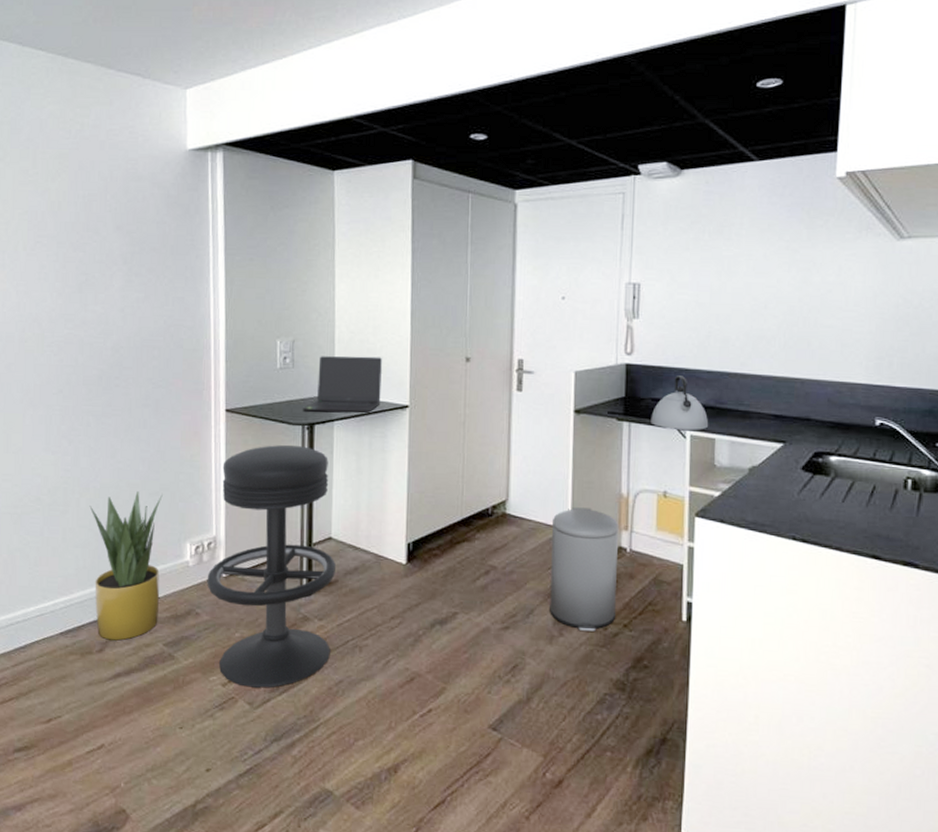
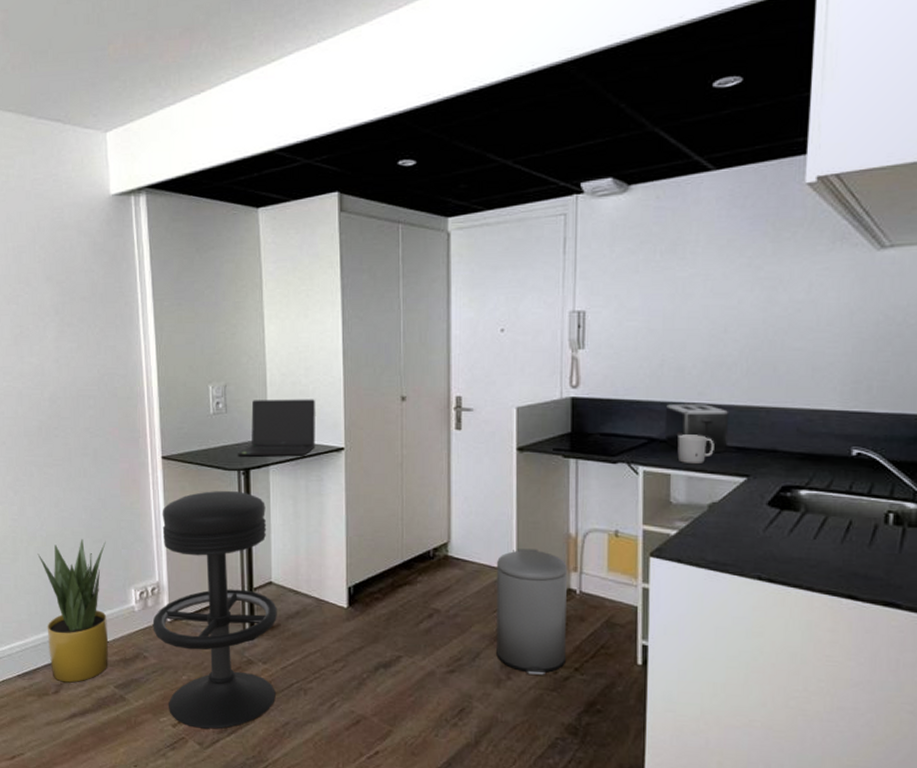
kettle: present [650,376,709,431] -> none [599,408,664,467]
toaster: none [710,373,768,420] -> present [664,404,729,453]
mug: none [721,402,755,430] -> present [677,434,714,465]

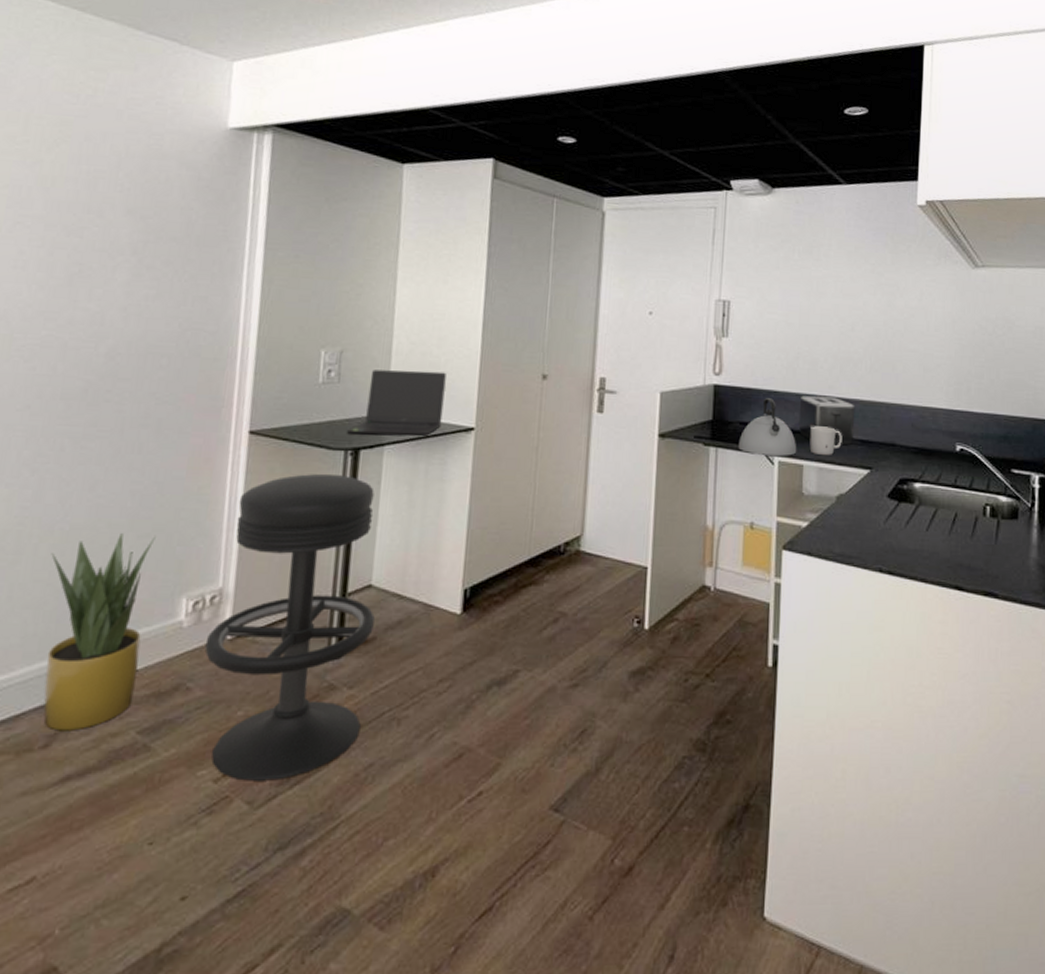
pedal bin: present [496,548,568,676] -> none [625,542,704,686]
kettle: none [599,408,664,467] -> present [738,398,797,457]

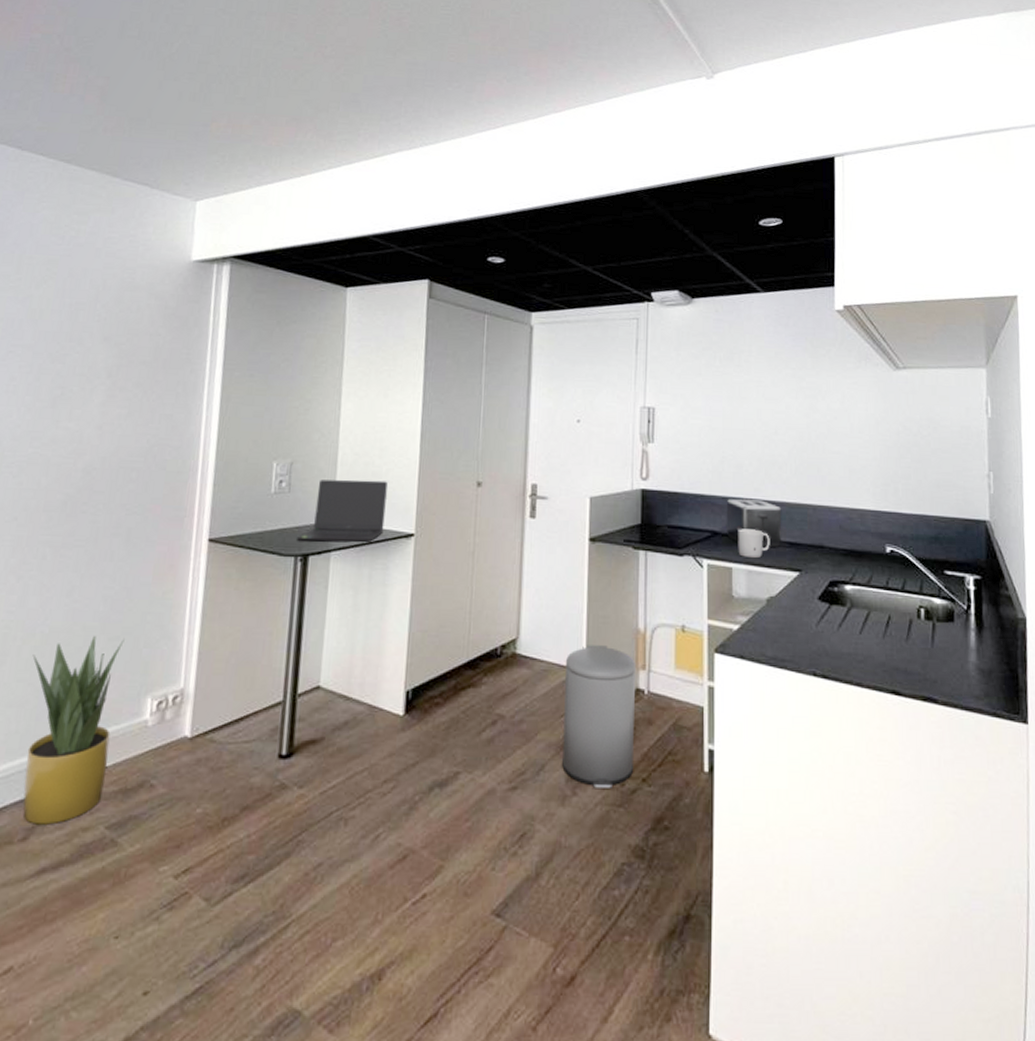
bar stool: present [204,473,375,781] -> none [167,578,323,878]
pedal bin: none [625,542,704,686] -> present [562,645,637,790]
kettle: present [738,398,797,457] -> none [667,502,726,560]

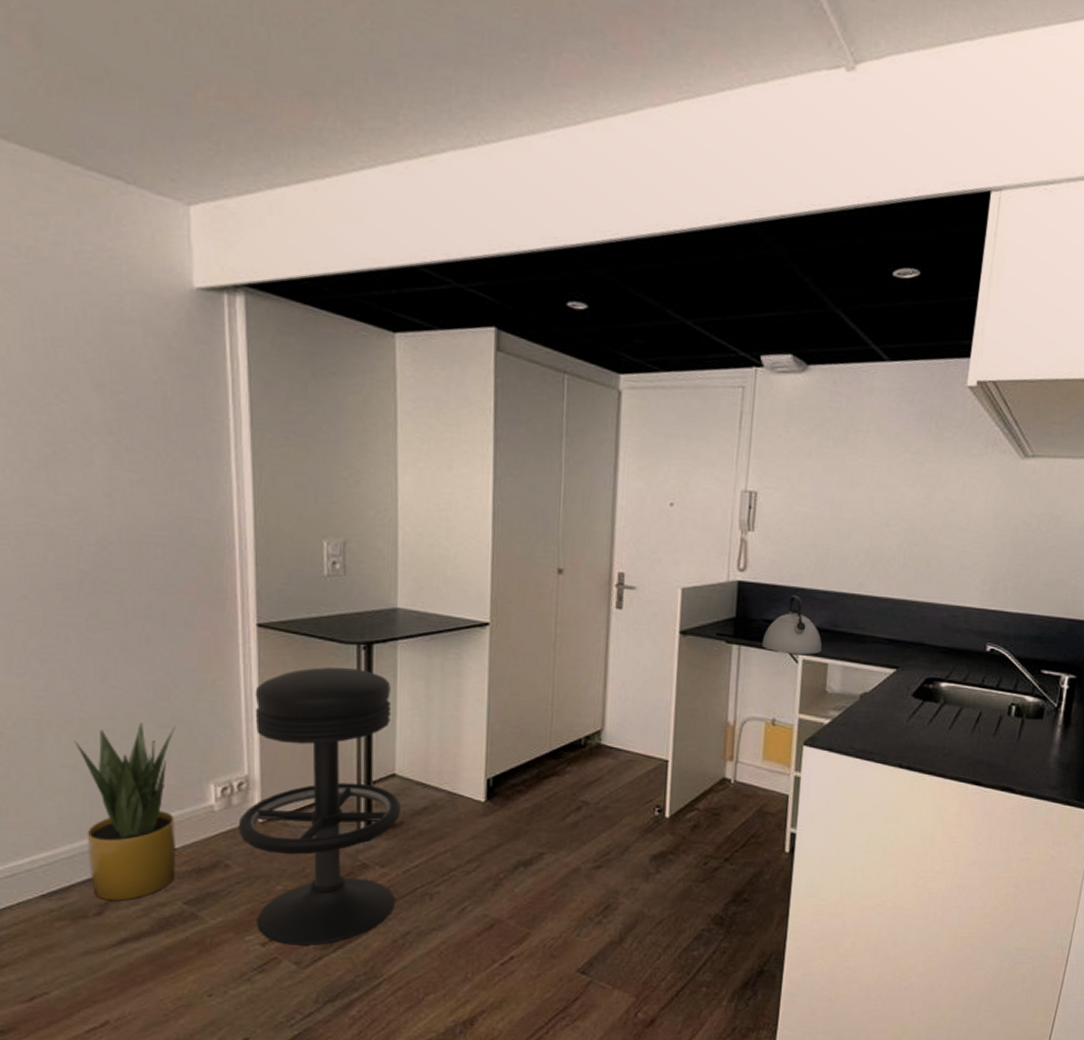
bar stool: none [167,578,323,878] -> present [238,667,401,945]
laptop: present [297,480,388,543] -> none [358,562,457,632]
pedal bin: present [562,645,637,790] -> none [646,737,725,868]
kettle: none [667,502,726,560] -> present [762,595,823,655]
toaster: present [726,499,782,548] -> none [824,593,885,644]
mug: present [738,529,770,559] -> none [835,624,870,655]

